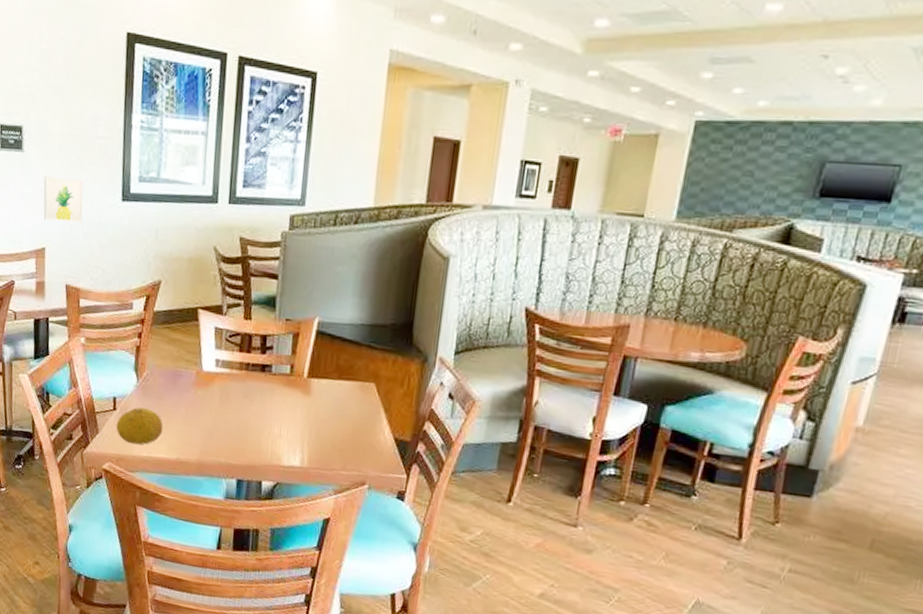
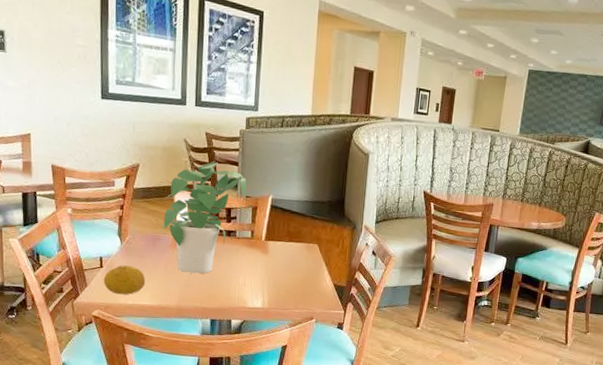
wall art: present [43,176,84,224] -> none [27,74,66,116]
potted plant: none [181,274,288,421] -> present [160,161,247,274]

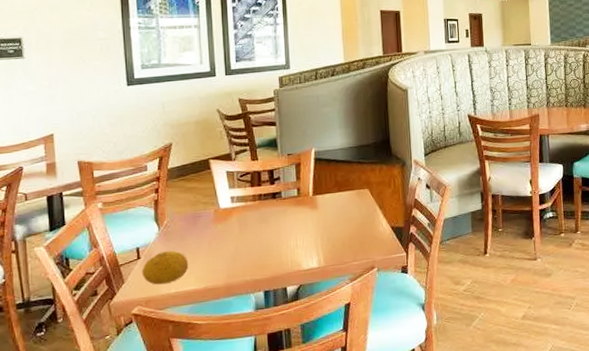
potted plant: present [160,161,247,274] -> none [199,125,287,246]

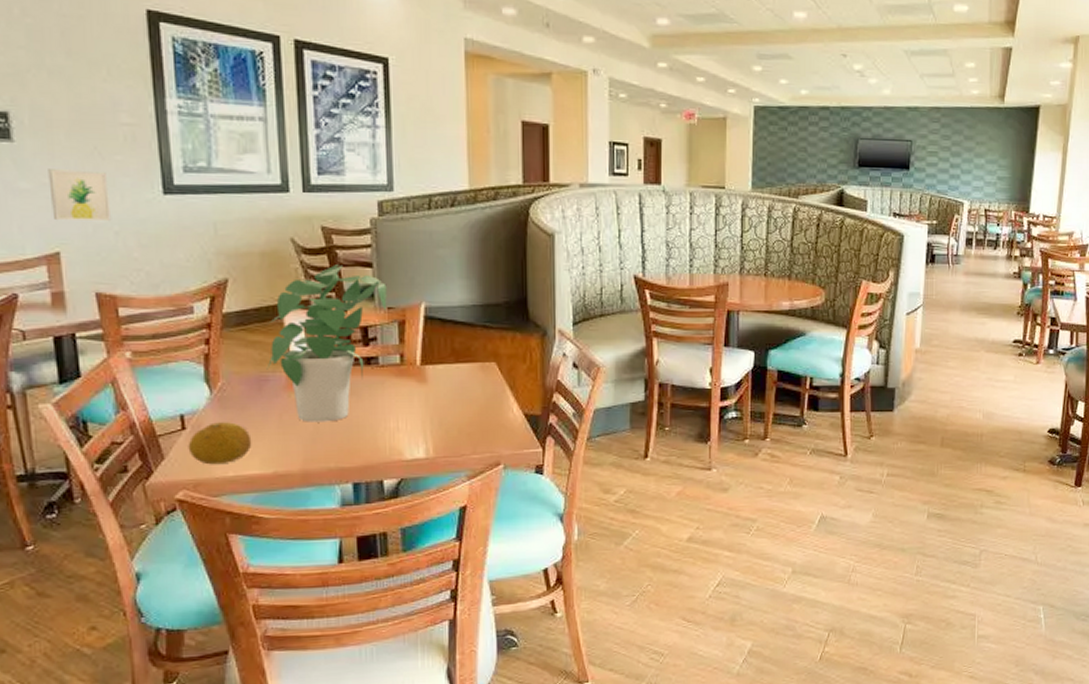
wall art: none [47,74,91,112] -> present [48,169,112,222]
potted plant: none [199,125,287,246] -> present [266,265,387,422]

